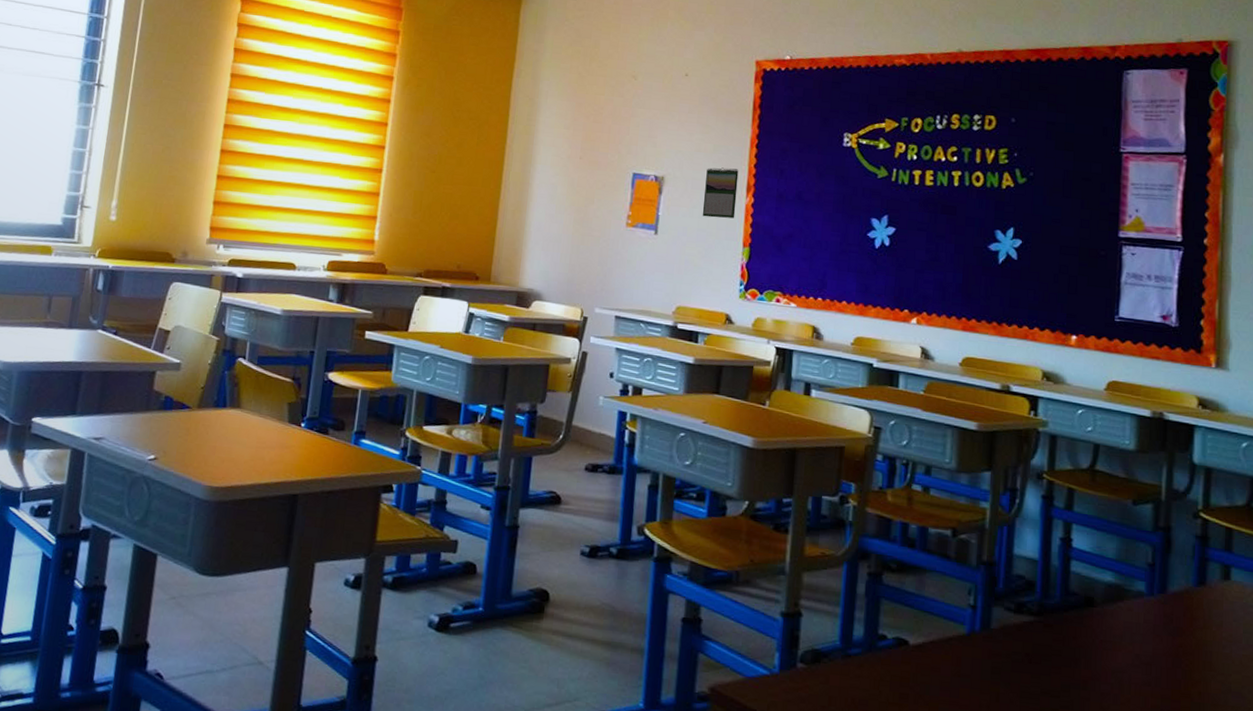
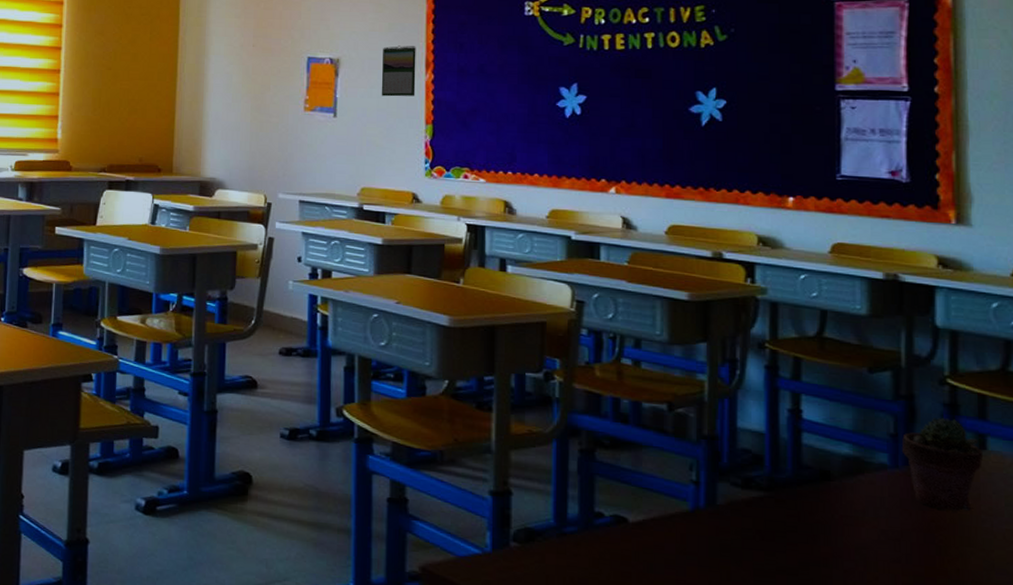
potted succulent: none [1157,548,1228,637] -> present [901,417,984,511]

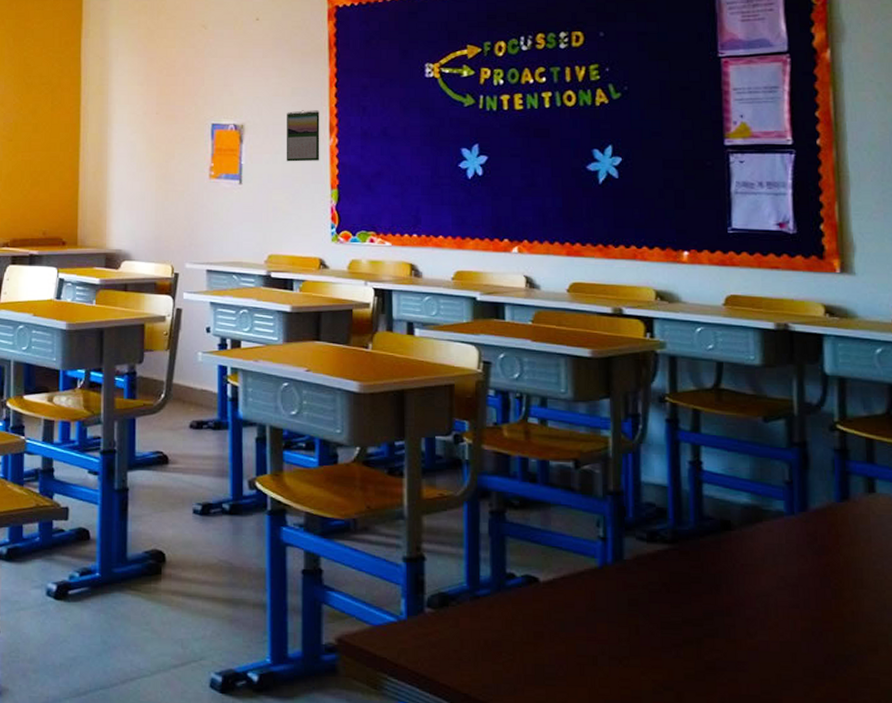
potted succulent: present [901,417,984,511] -> none [796,462,873,554]

